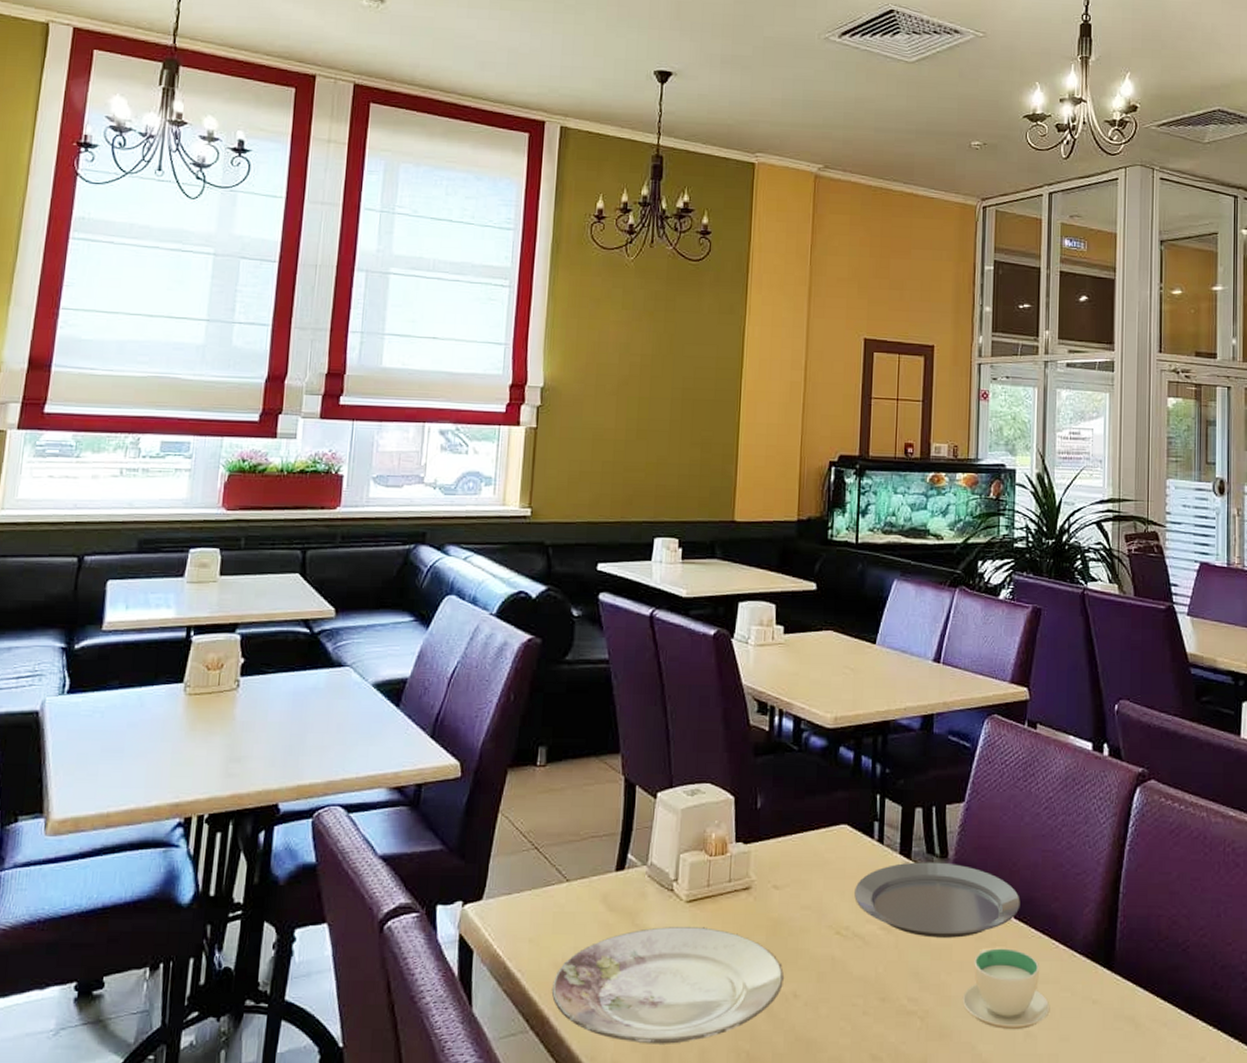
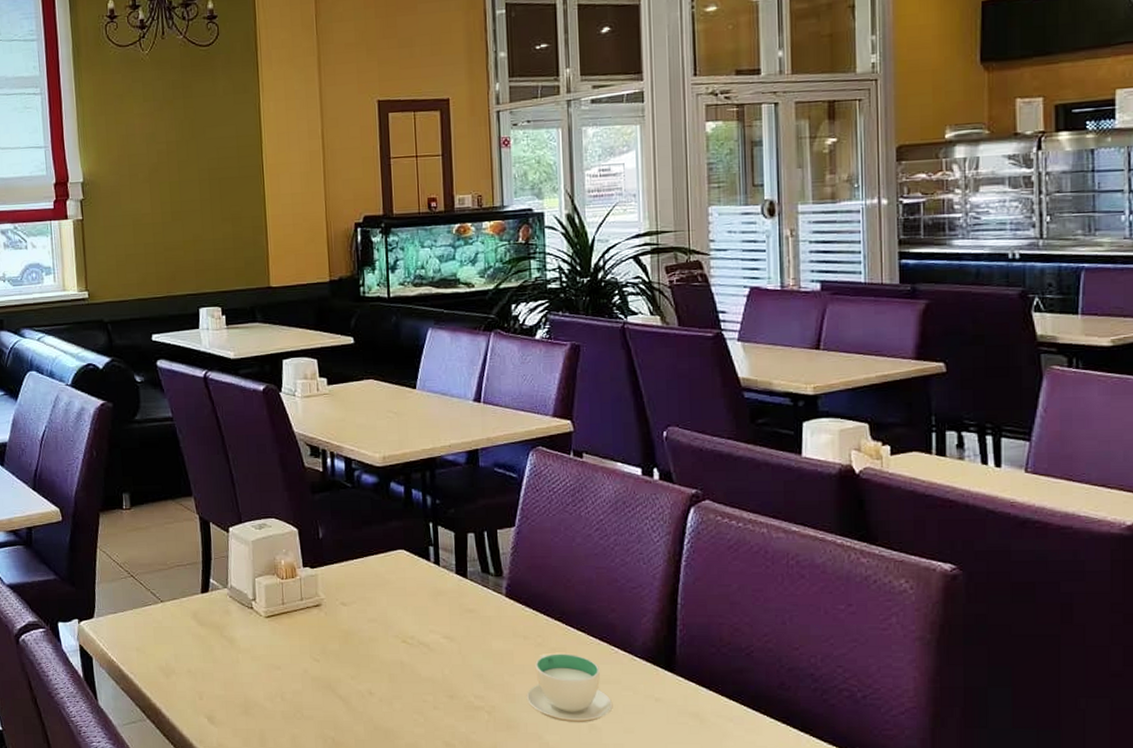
plate: present [551,927,785,1044] -> none [160,638,360,731]
plate: present [854,862,1020,938] -> none [416,580,577,645]

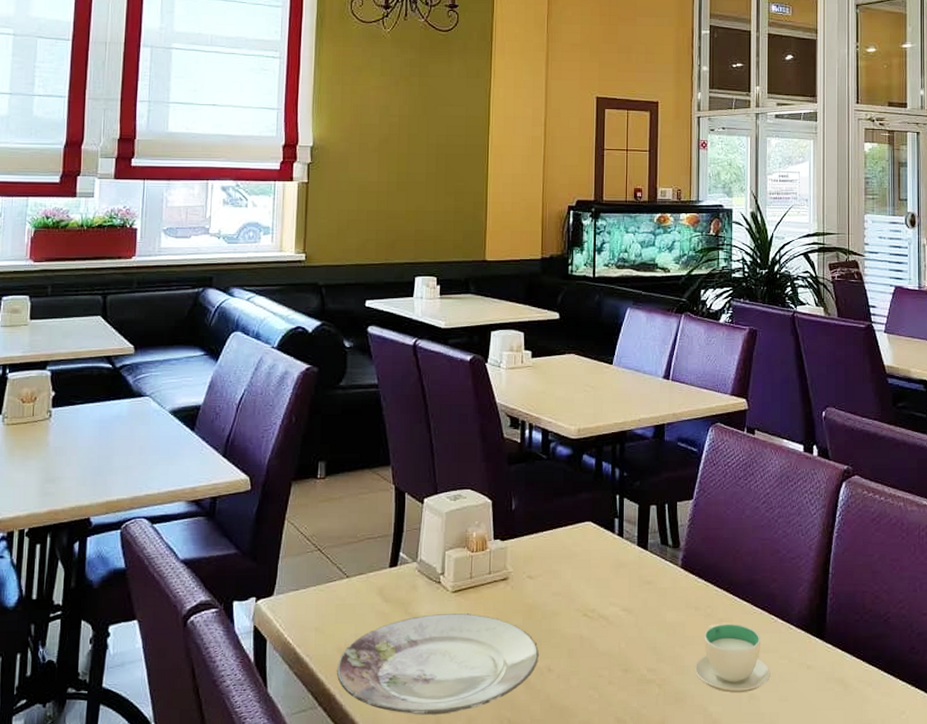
plate: none [160,638,360,731] -> present [336,613,540,715]

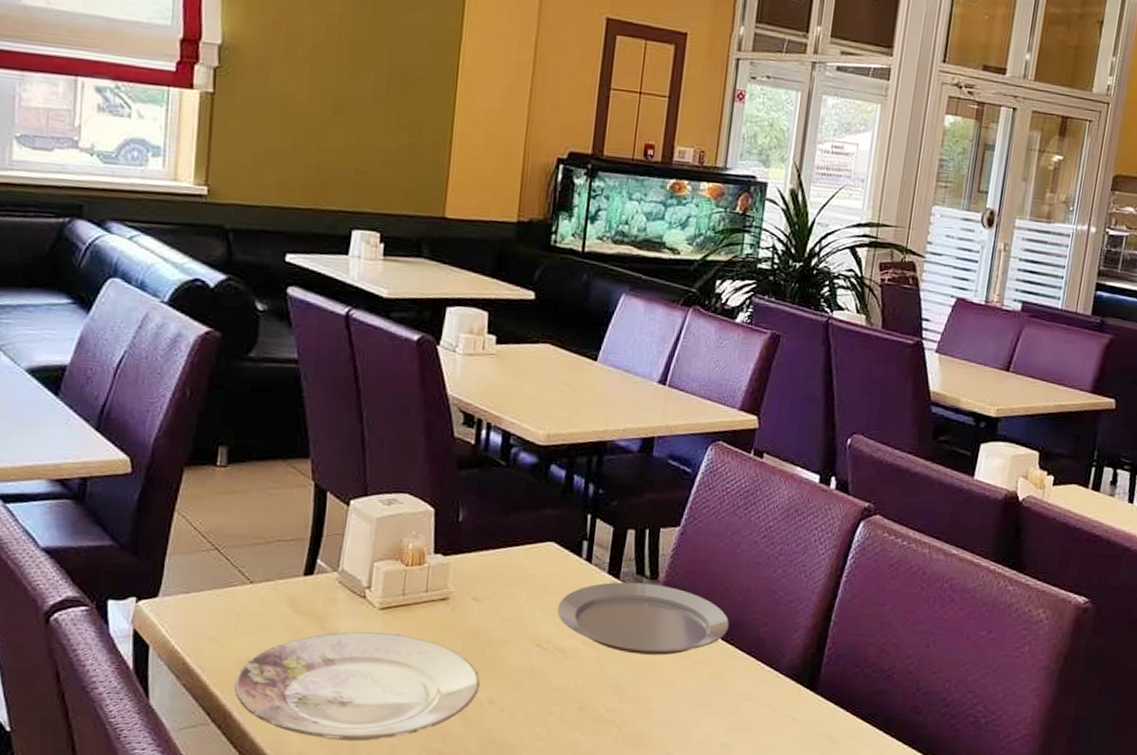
plate: none [599,552,743,617] -> present [557,582,729,655]
cup: present [694,624,771,693] -> none [661,666,750,741]

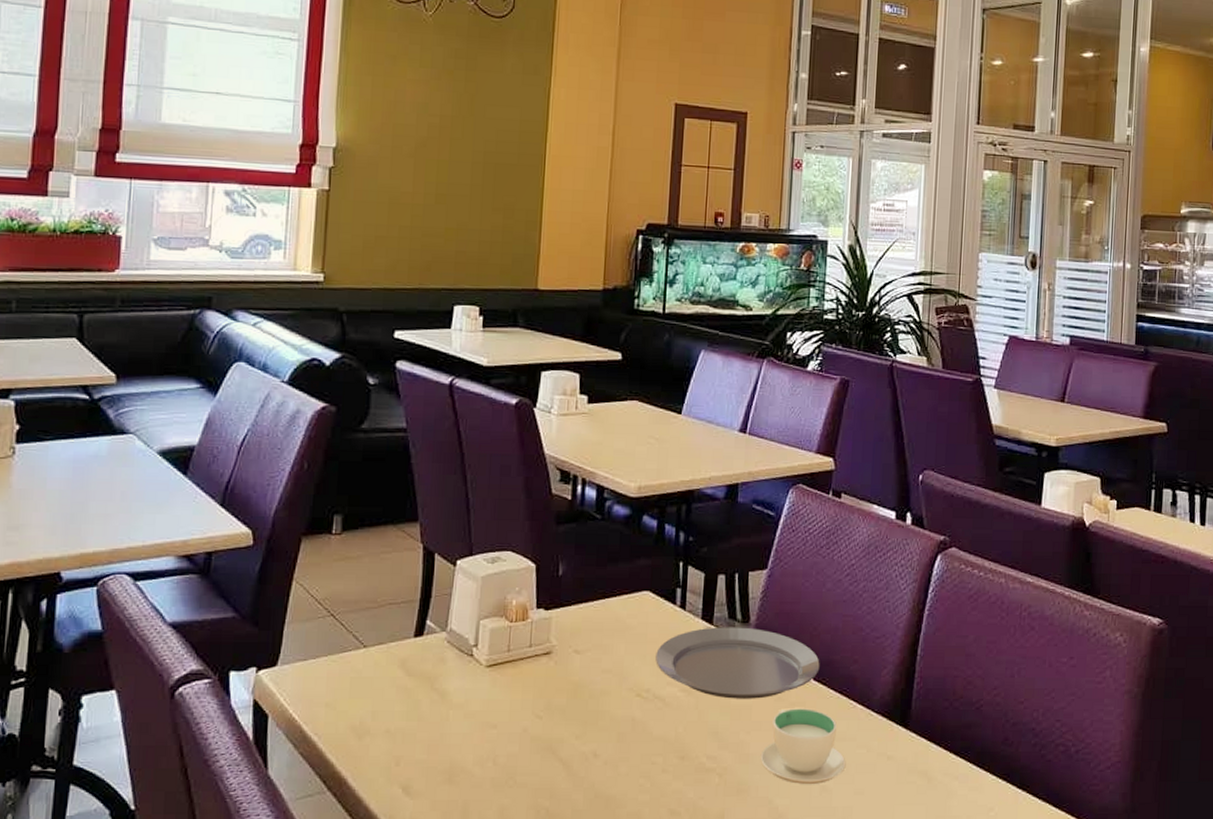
plate: present [234,631,481,741] -> none [349,691,585,803]
cup: none [661,666,750,741] -> present [760,708,846,784]

